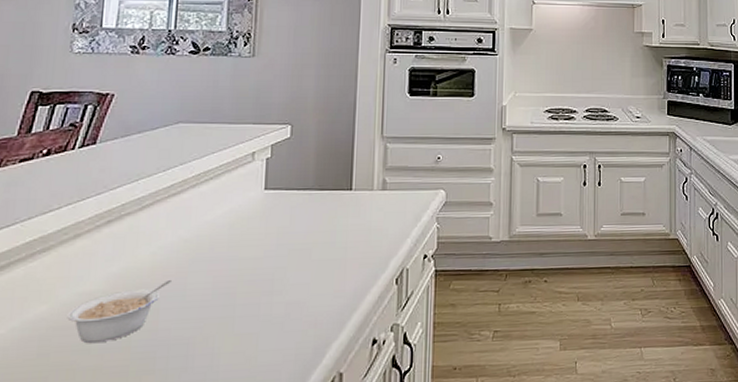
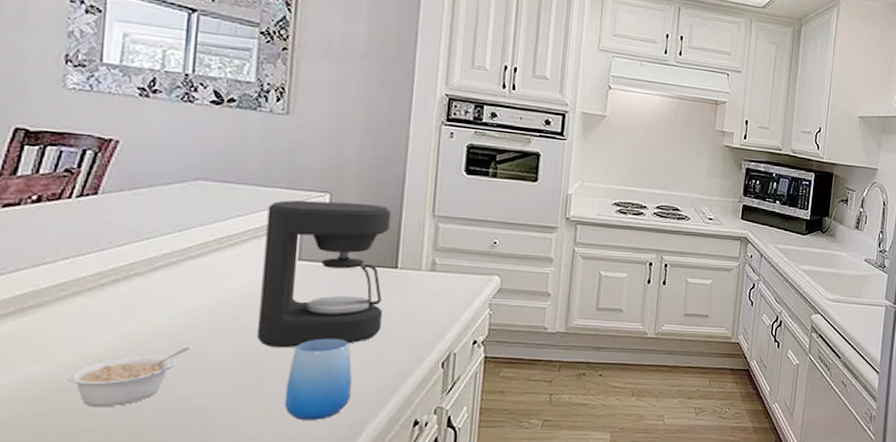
coffee maker: none [230,131,345,275] -> present [258,200,392,348]
cup: none [254,261,315,345] -> present [284,338,353,420]

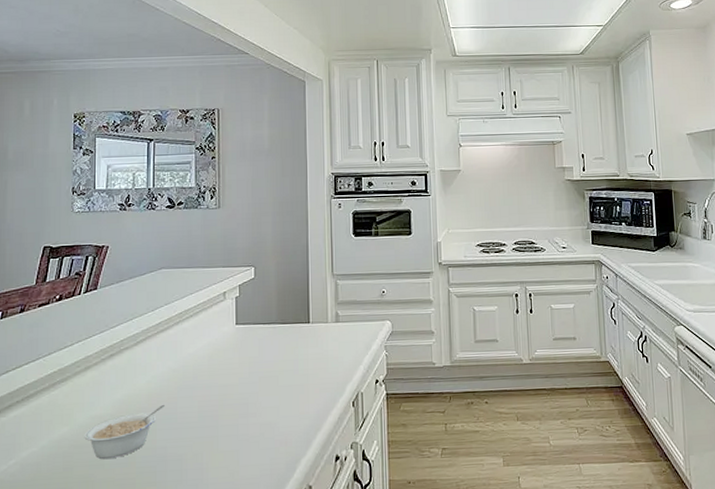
coffee maker: present [258,200,392,348] -> none [211,271,303,400]
cup: present [284,338,353,420] -> none [235,387,285,461]

